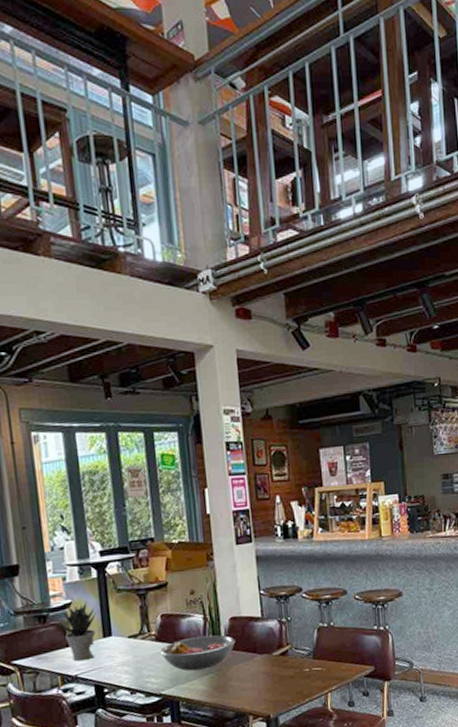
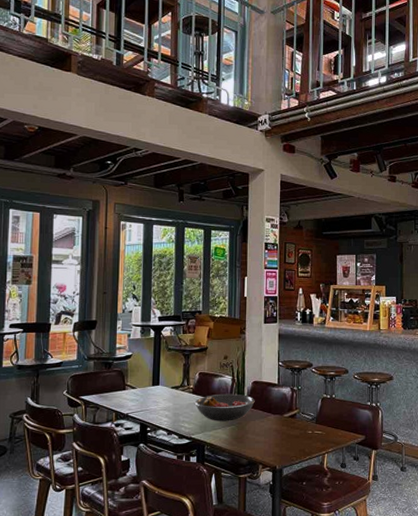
potted plant: present [55,601,96,662] -> none [117,355,150,403]

